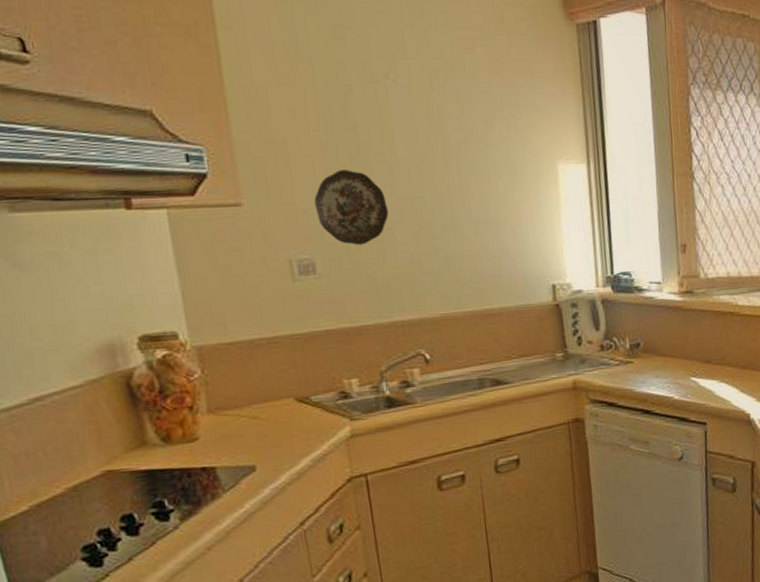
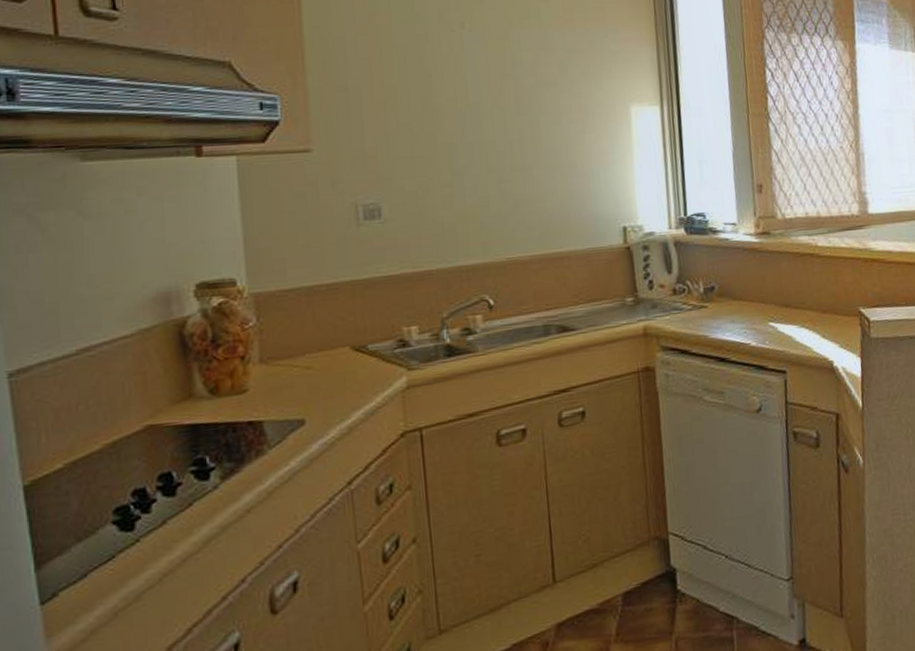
decorative plate: present [314,170,389,245] -> none [384,115,458,189]

